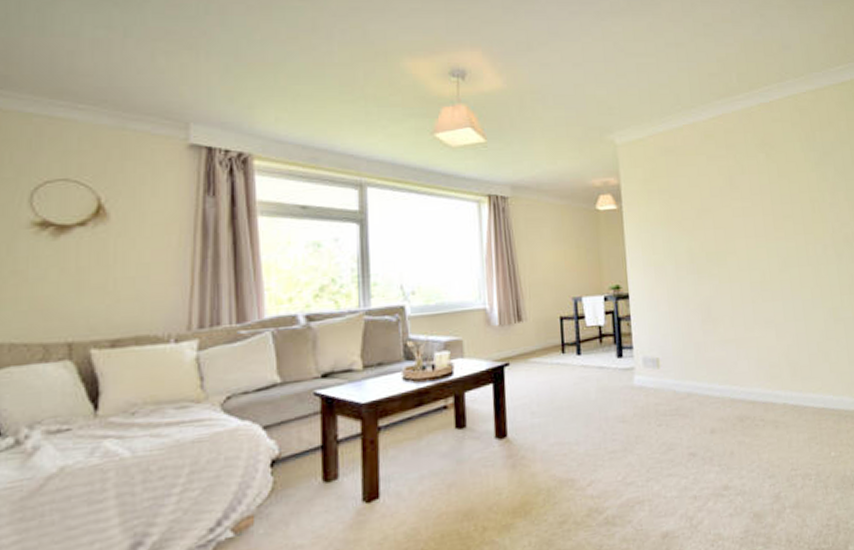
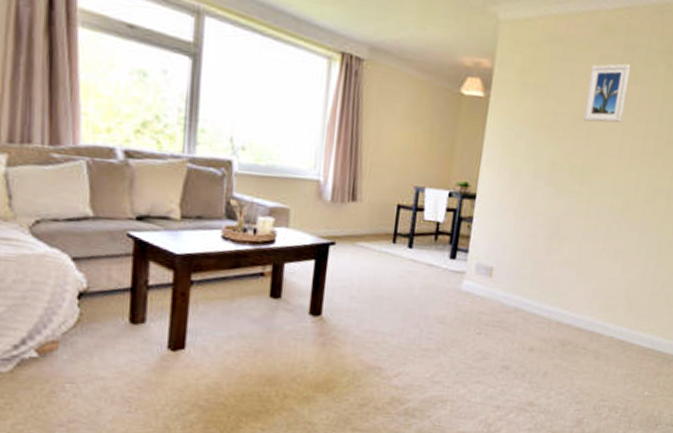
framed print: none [702,160,741,212] -> present [583,63,631,123]

